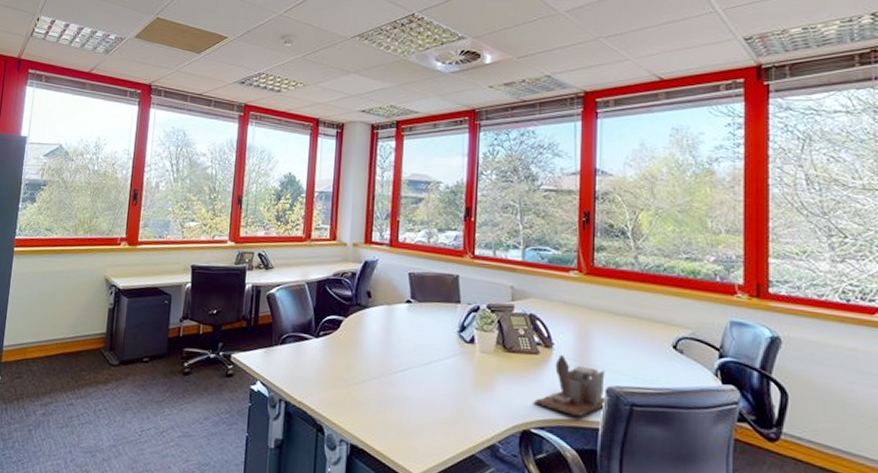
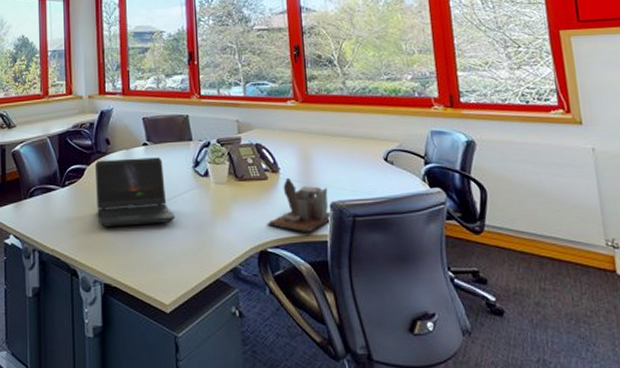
laptop computer: none [350,313,434,388] -> present [94,157,176,227]

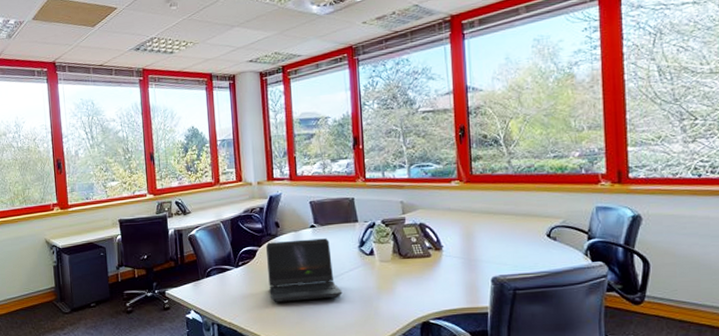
desk organizer: present [267,177,332,231] -> none [429,254,492,304]

